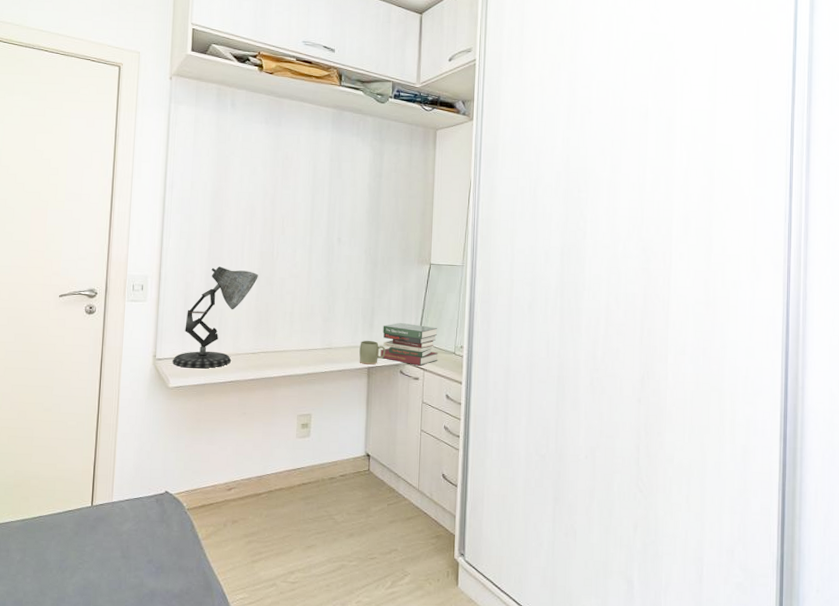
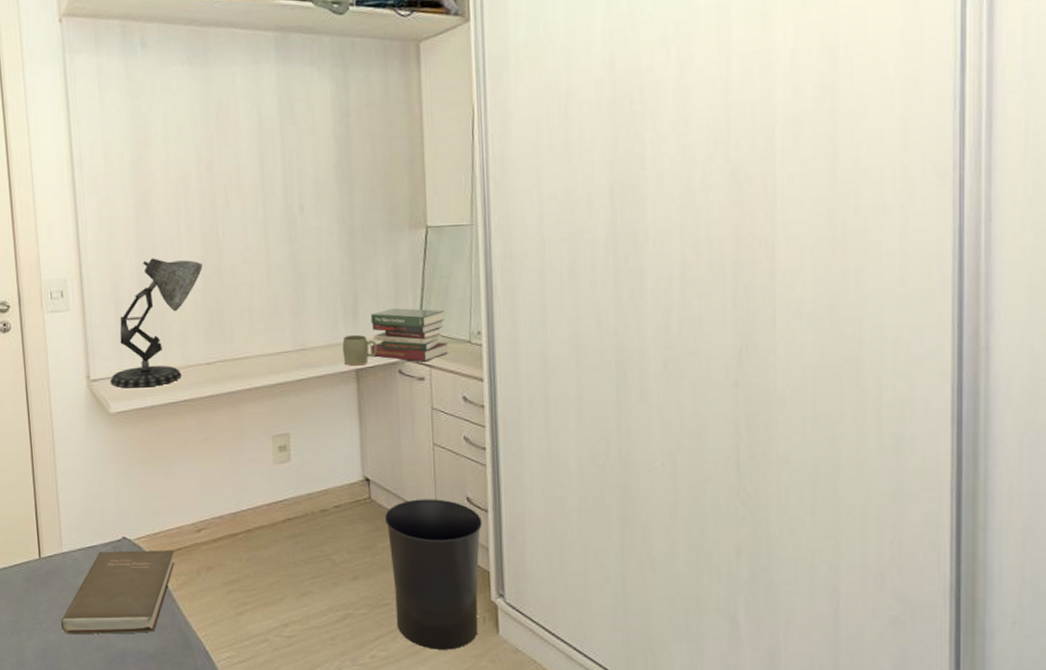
book: none [101,503,207,575] -> present [60,550,175,635]
waste bin: none [378,473,452,598] -> present [384,499,482,650]

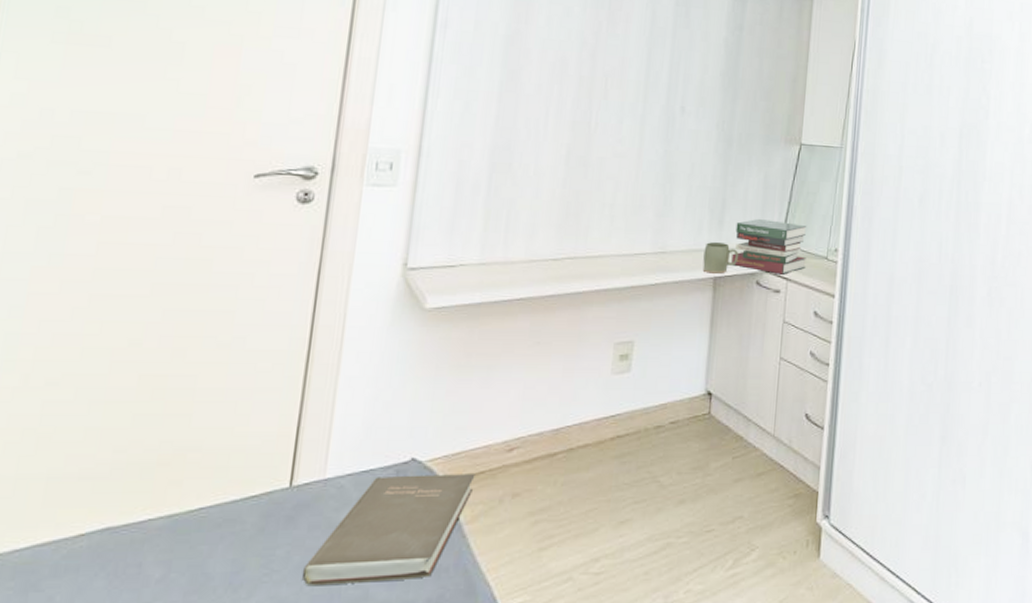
desk lamp: present [110,258,203,388] -> none [433,139,568,282]
waste bin: present [384,499,482,650] -> none [718,415,817,579]

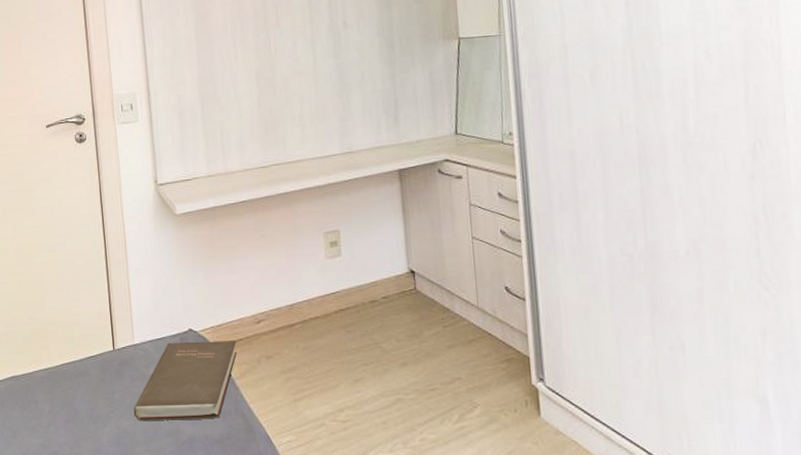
mug: present [702,242,739,274] -> none [385,138,418,167]
books: present [731,218,806,275] -> none [410,112,483,162]

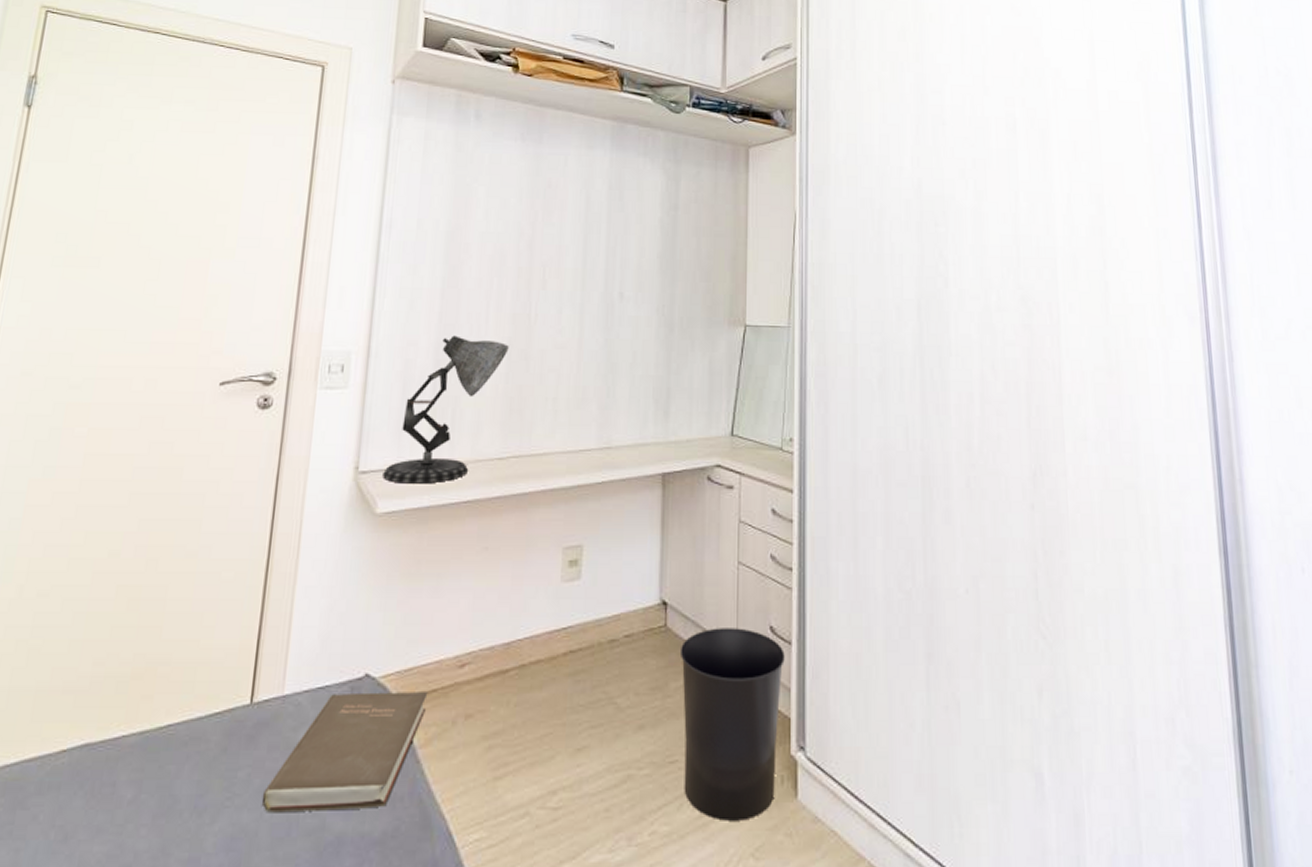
desk lamp: none [176,72,257,191] -> present [383,335,509,484]
waste bin: none [429,289,521,432] -> present [679,628,785,821]

